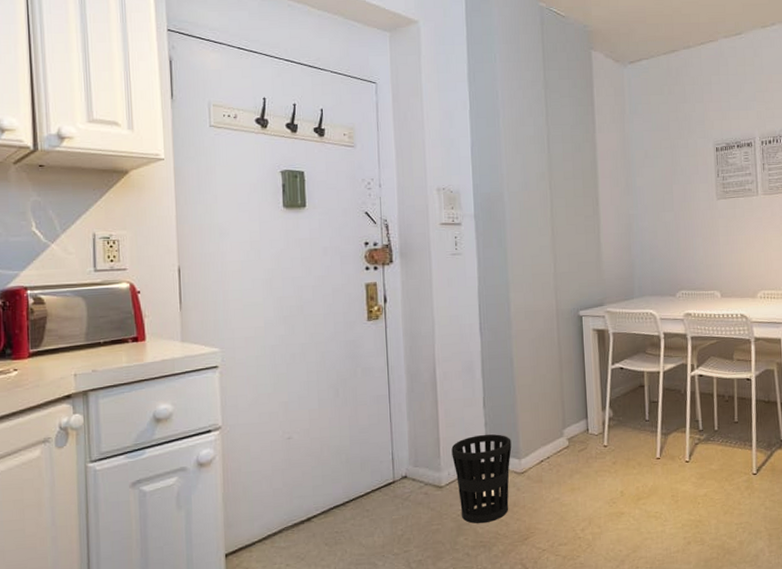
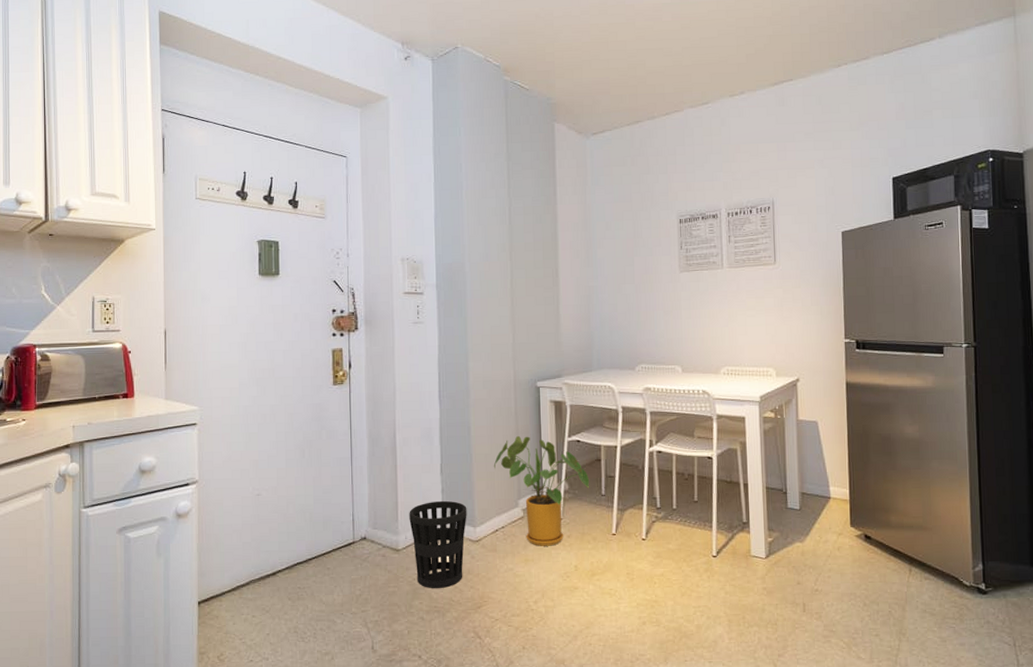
house plant: none [537,365,633,474] -> present [493,435,589,546]

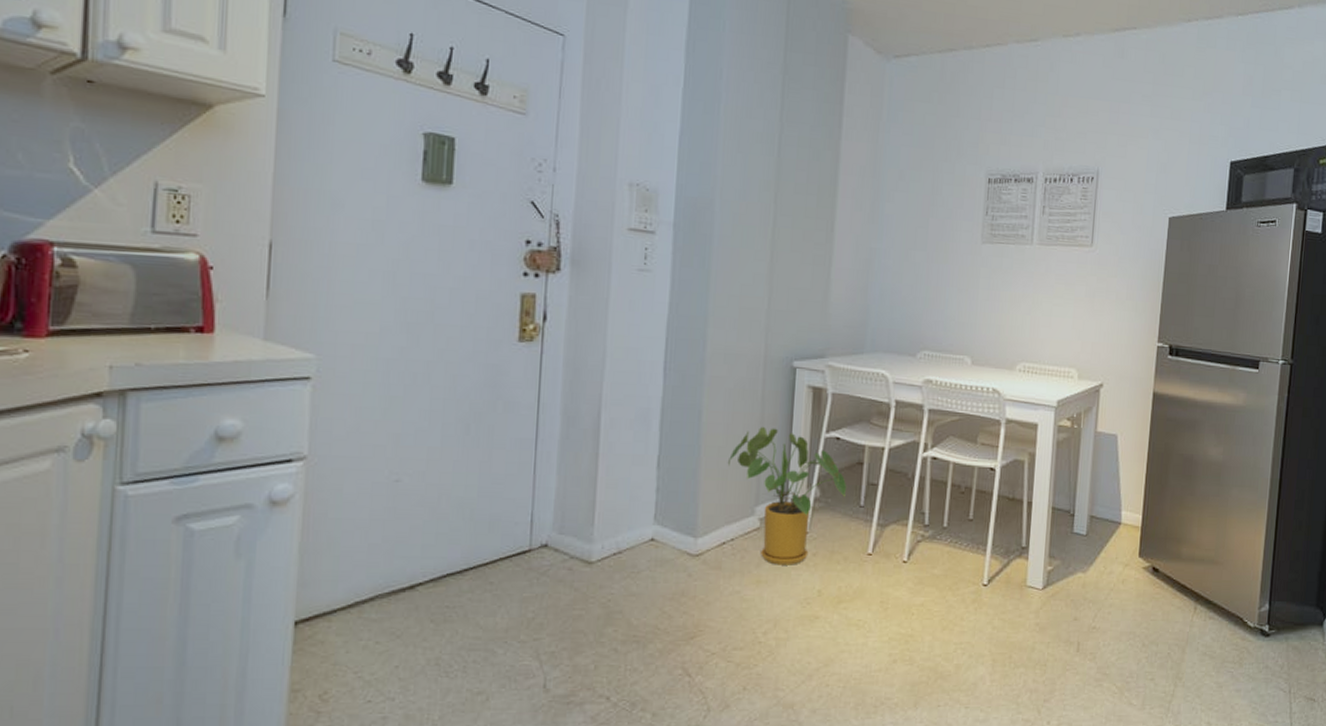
wastebasket: present [409,500,467,589] -> none [609,502,688,614]

